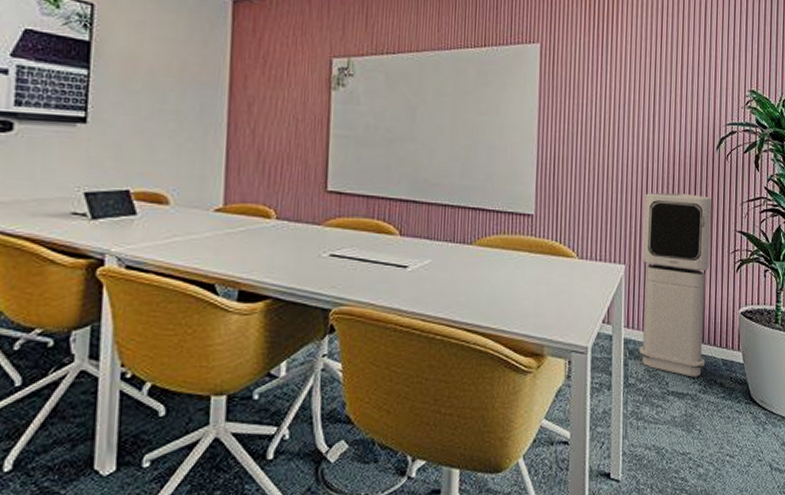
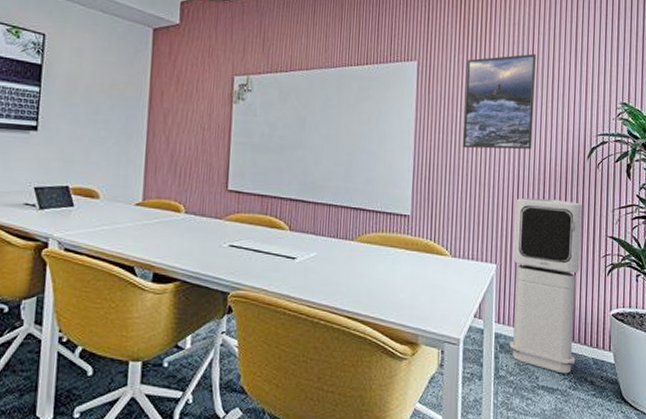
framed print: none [588,37,665,141] -> present [462,53,536,150]

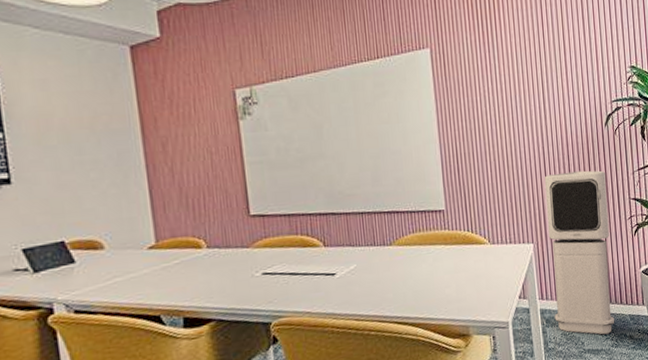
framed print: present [462,53,536,150] -> none [479,26,553,133]

